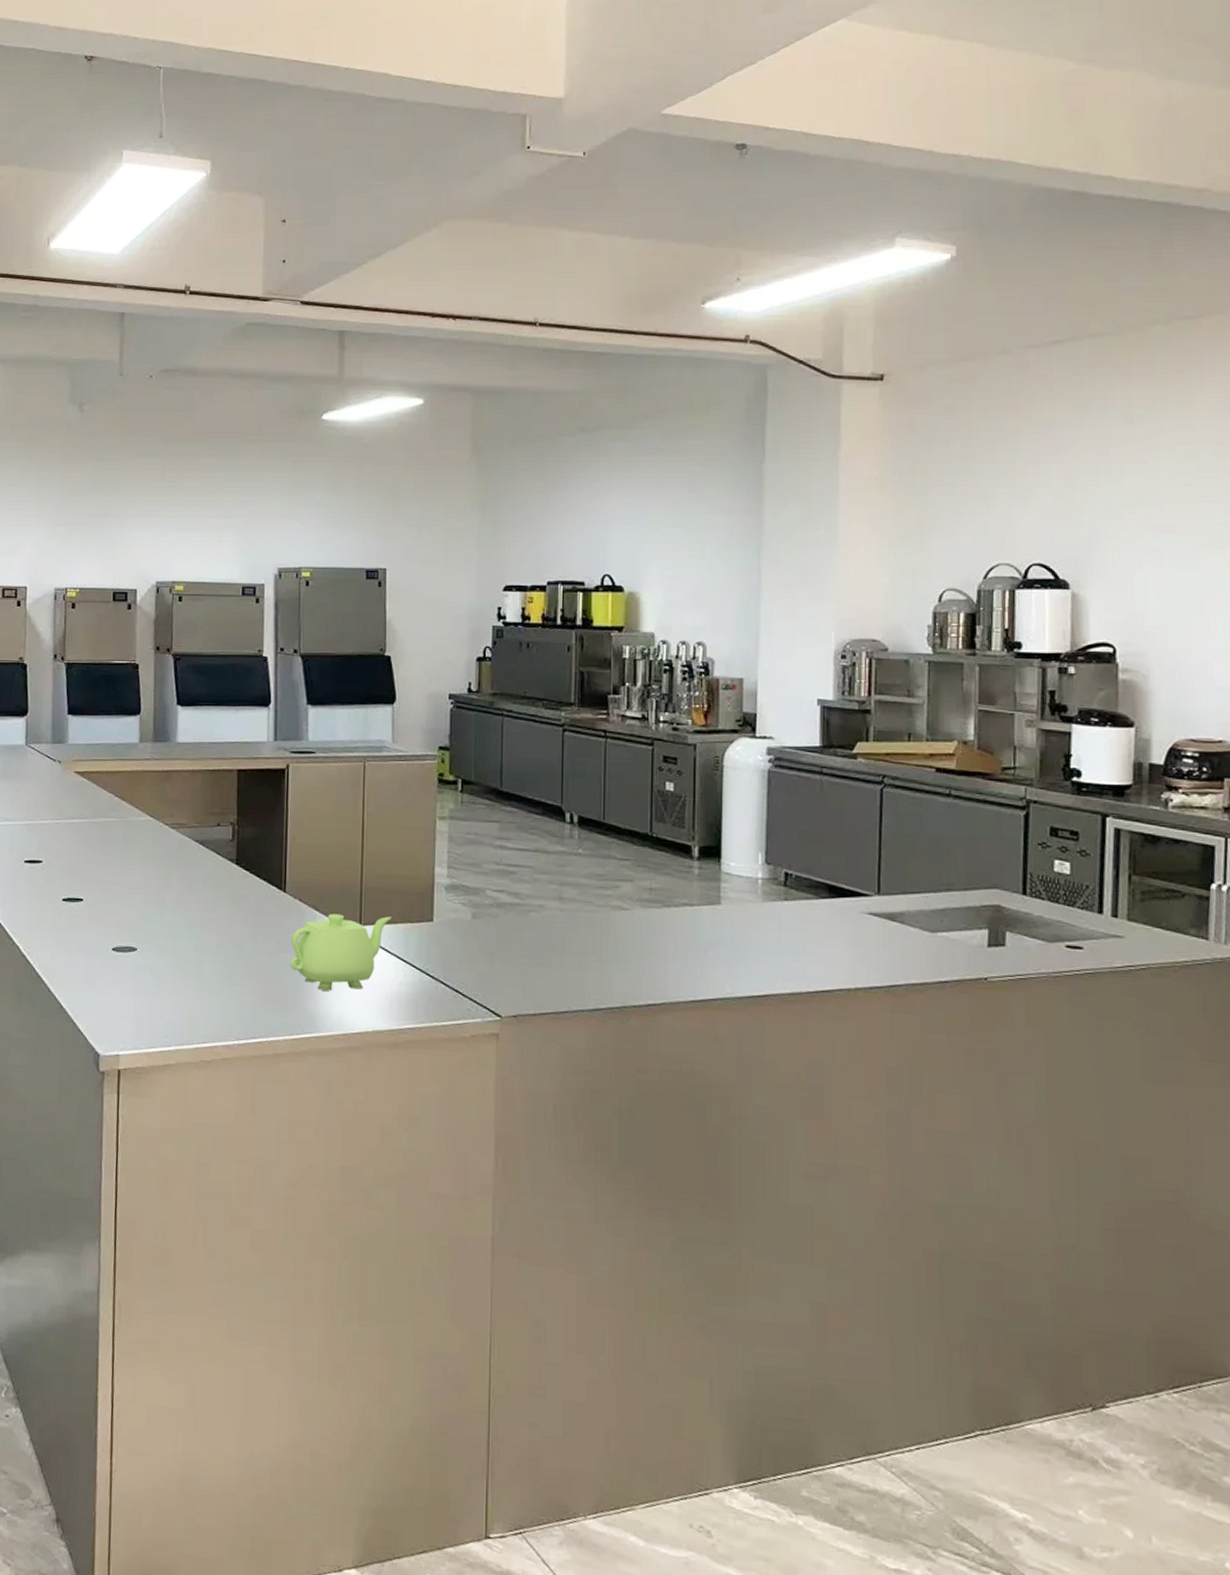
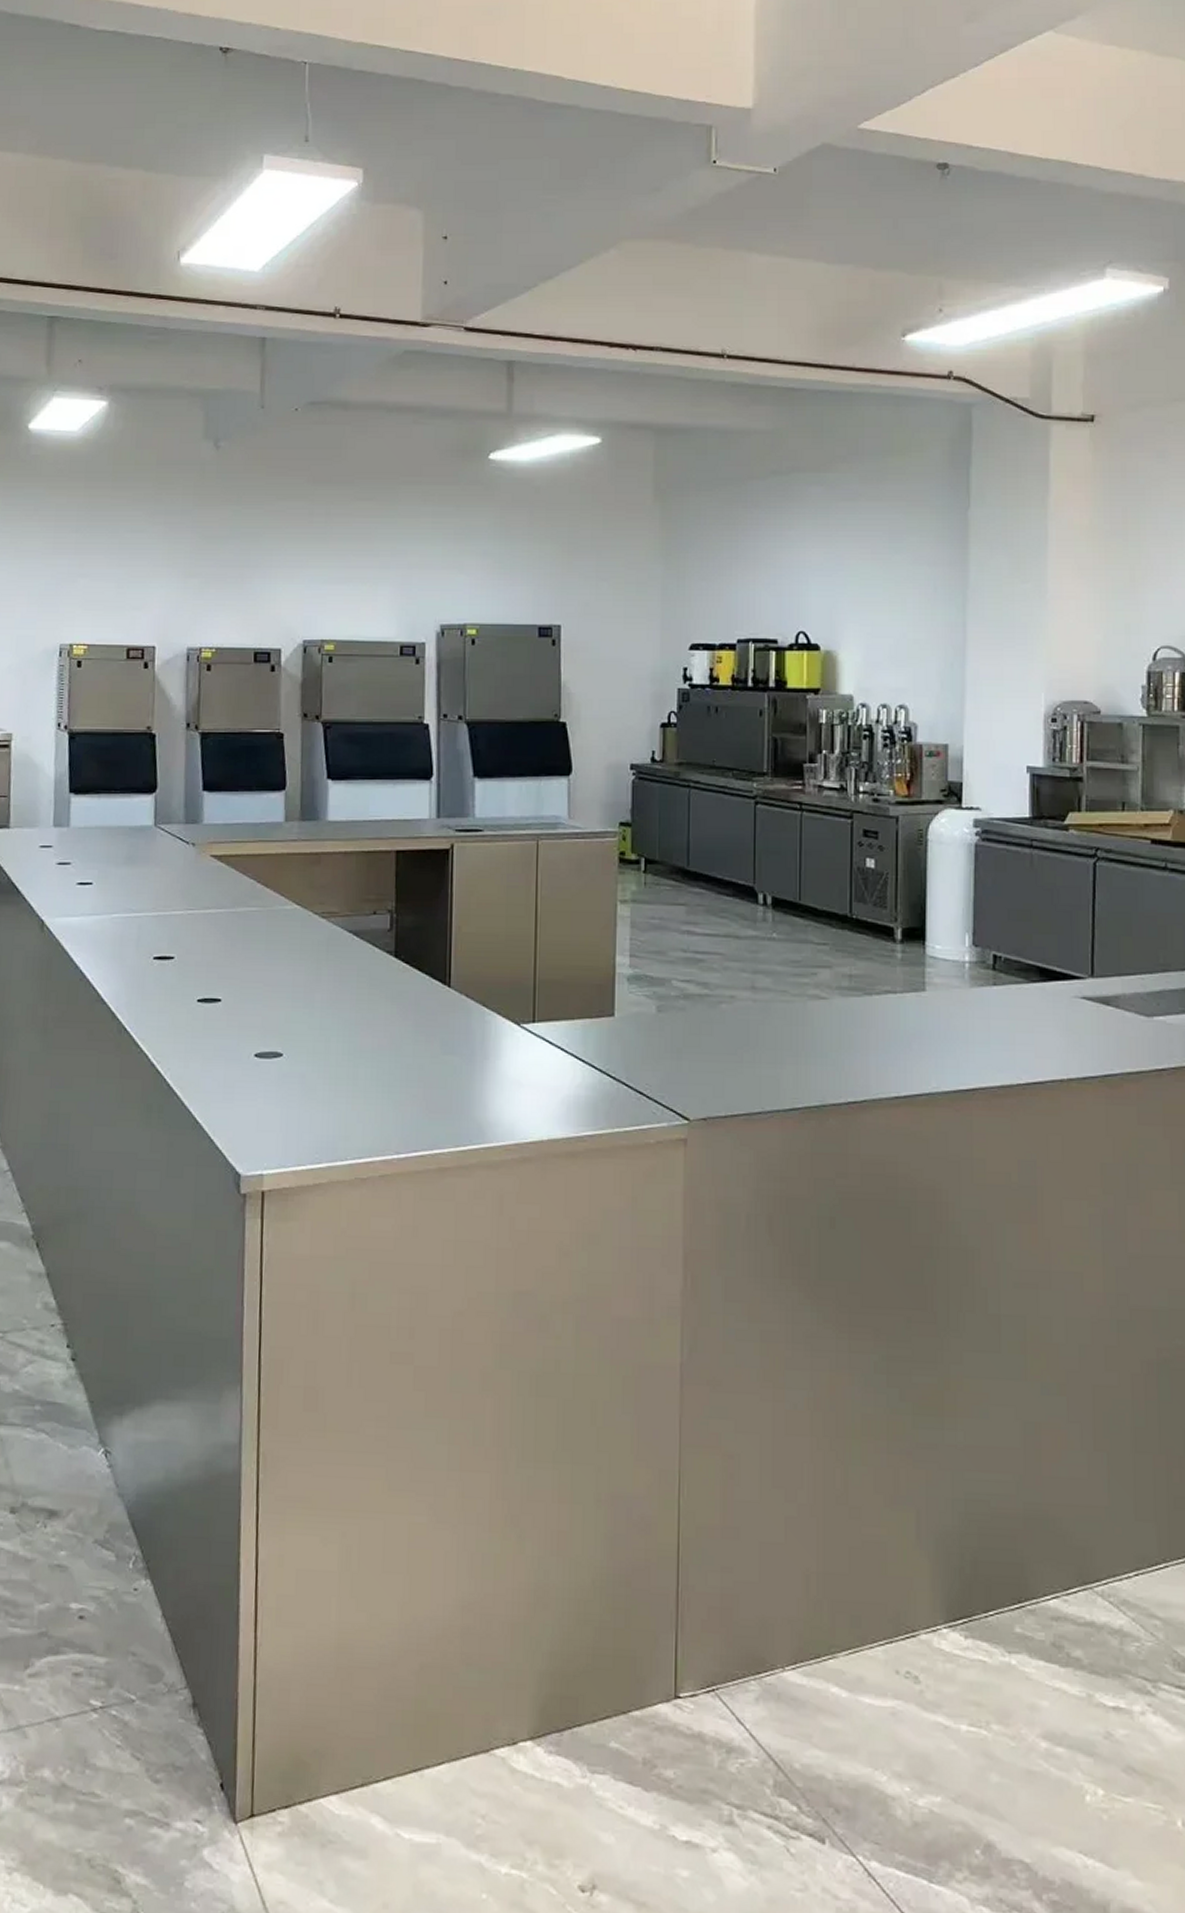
teapot: present [290,914,392,991] -> none [455,1010,569,1096]

